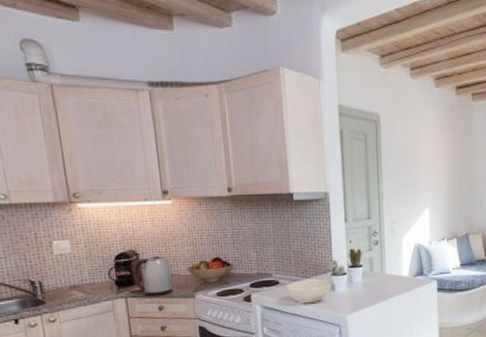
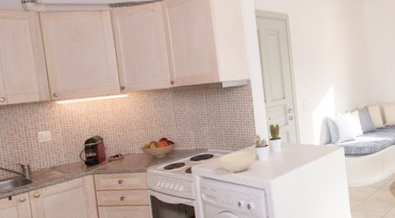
kettle: present [133,255,173,296] -> none [98,139,130,172]

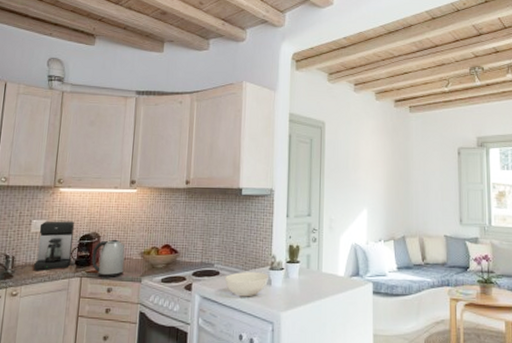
coffee maker: none [46,129,82,174] -> present [34,221,75,270]
kettle: none [98,139,130,172] -> present [91,239,126,277]

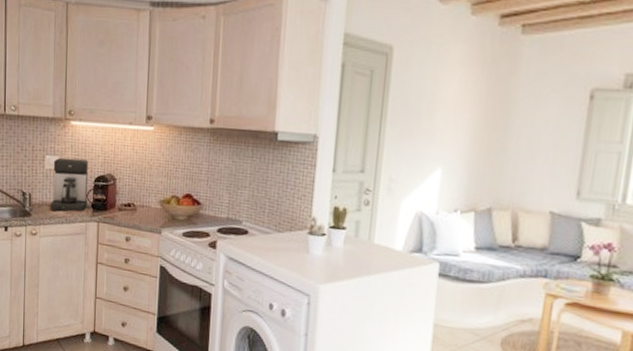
kettle: present [91,239,126,277] -> none [108,183,143,226]
bowl: present [224,272,269,297] -> none [253,233,308,264]

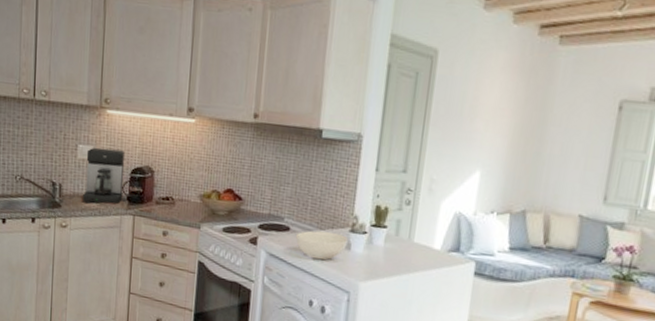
bowl: none [253,233,308,264] -> present [295,230,349,261]

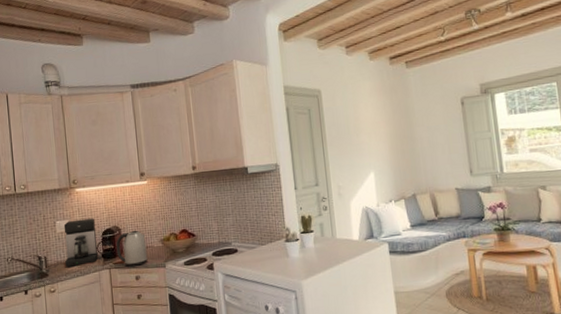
kettle: none [145,176,183,220] -> present [116,230,148,267]
bowl: present [295,230,349,261] -> none [243,245,286,271]

